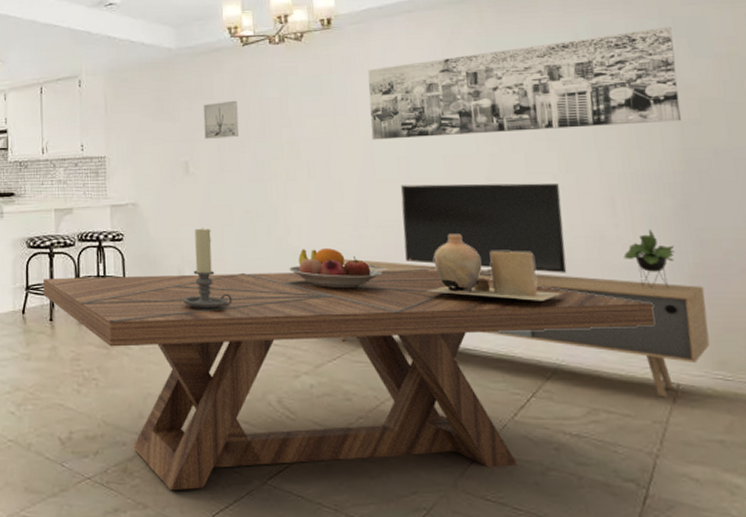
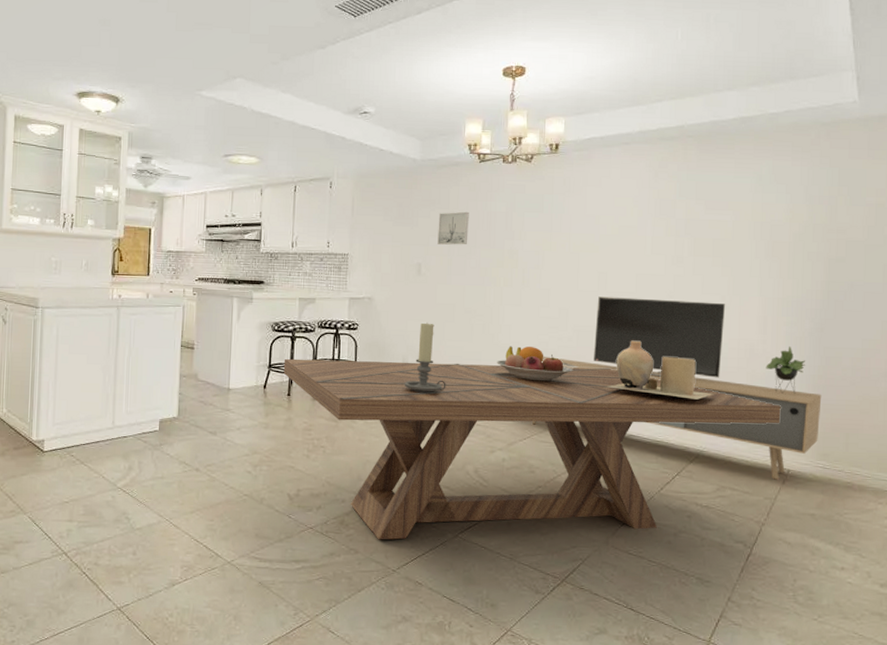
wall art: present [368,26,681,140] -> none [580,176,837,258]

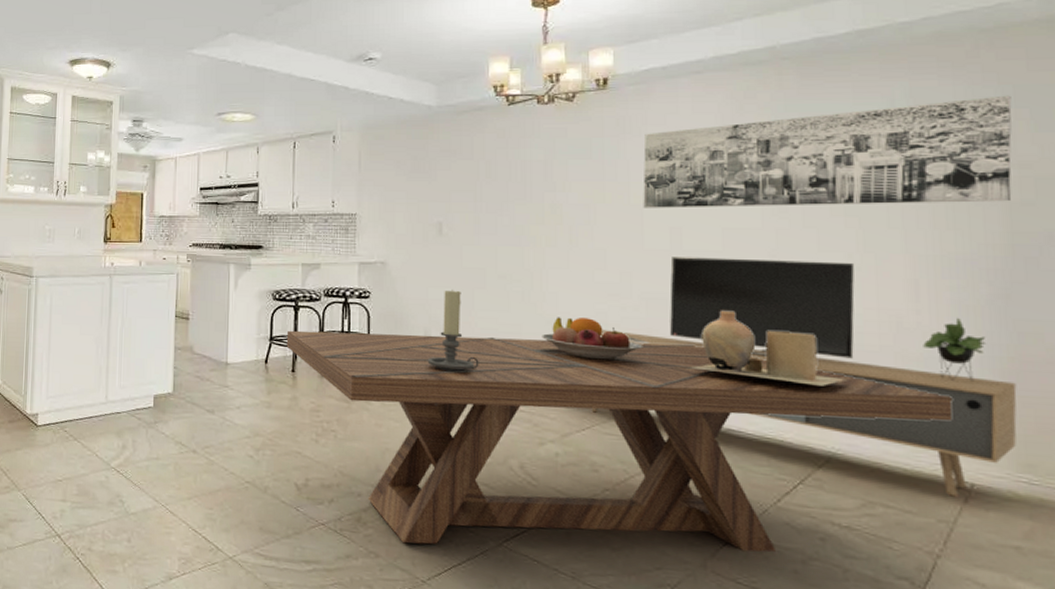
wall art: present [437,211,469,245] -> none [461,161,499,200]
wall art: none [580,176,837,258] -> present [643,95,1012,208]

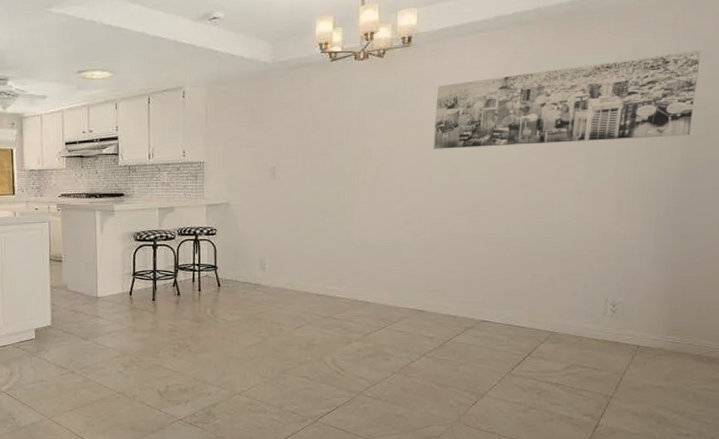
dining table: present [286,330,953,552] -> none [147,258,633,428]
candle holder: present [427,290,479,372] -> none [262,224,303,292]
fruit bowl: present [542,317,643,360] -> none [352,242,427,275]
media console: present [592,257,1017,497] -> none [387,188,675,356]
vase: present [689,310,846,386] -> none [459,230,566,284]

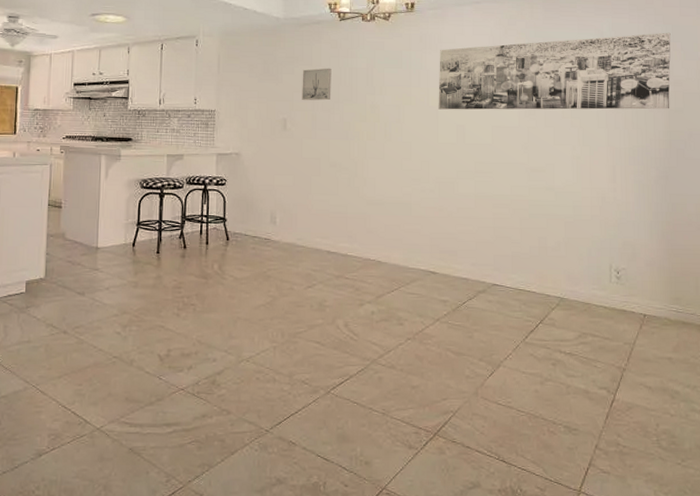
wall art: none [291,112,322,147] -> present [302,68,332,101]

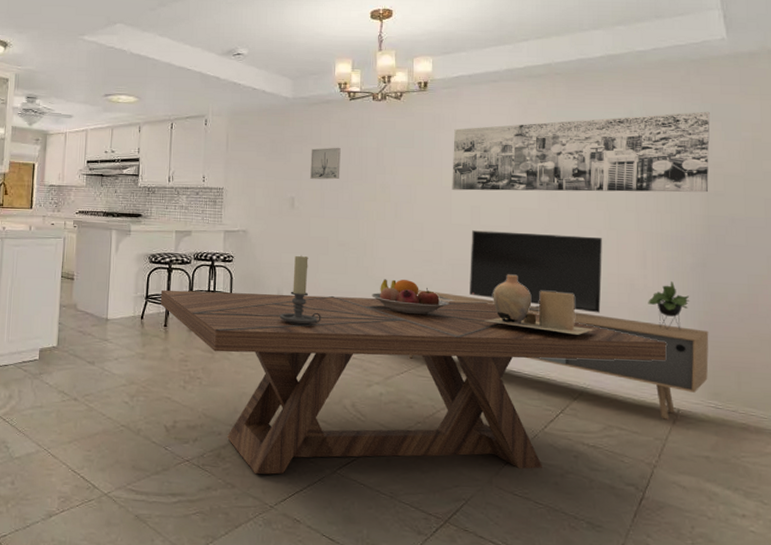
dining table: none [152,215,634,399] -> present [160,289,667,475]
candle holder: none [273,177,314,248] -> present [279,255,321,326]
fruit bowl: none [363,199,437,233] -> present [372,279,449,315]
media console: none [399,149,671,325] -> present [409,230,709,420]
vase: none [468,191,570,248] -> present [483,274,595,335]

